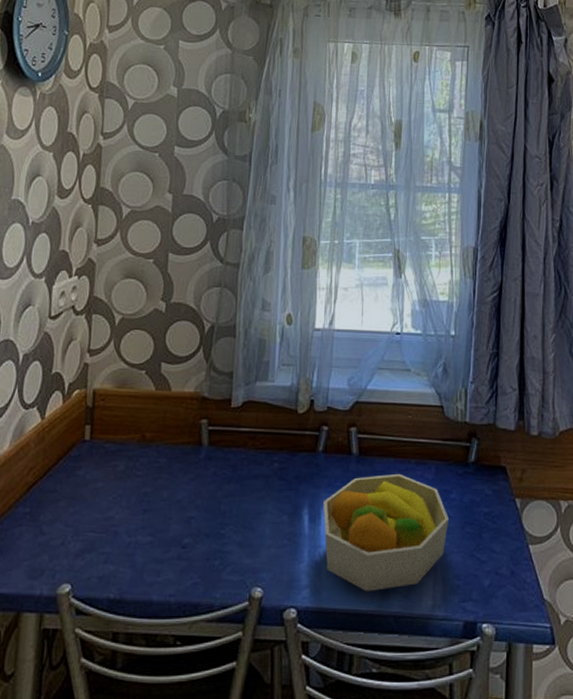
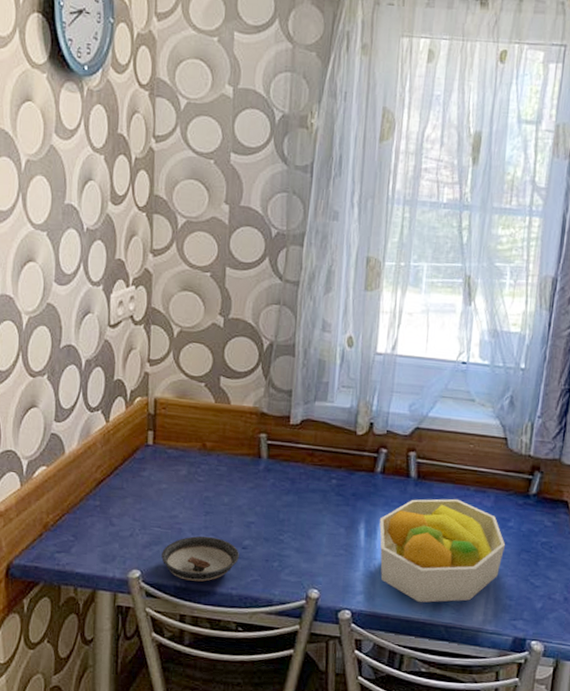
saucer: none [94,537,179,591] -> present [161,536,239,582]

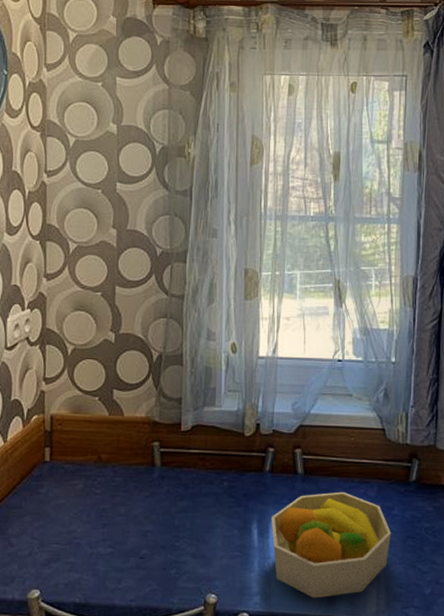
saucer: present [161,536,239,582] -> none [60,549,137,596]

